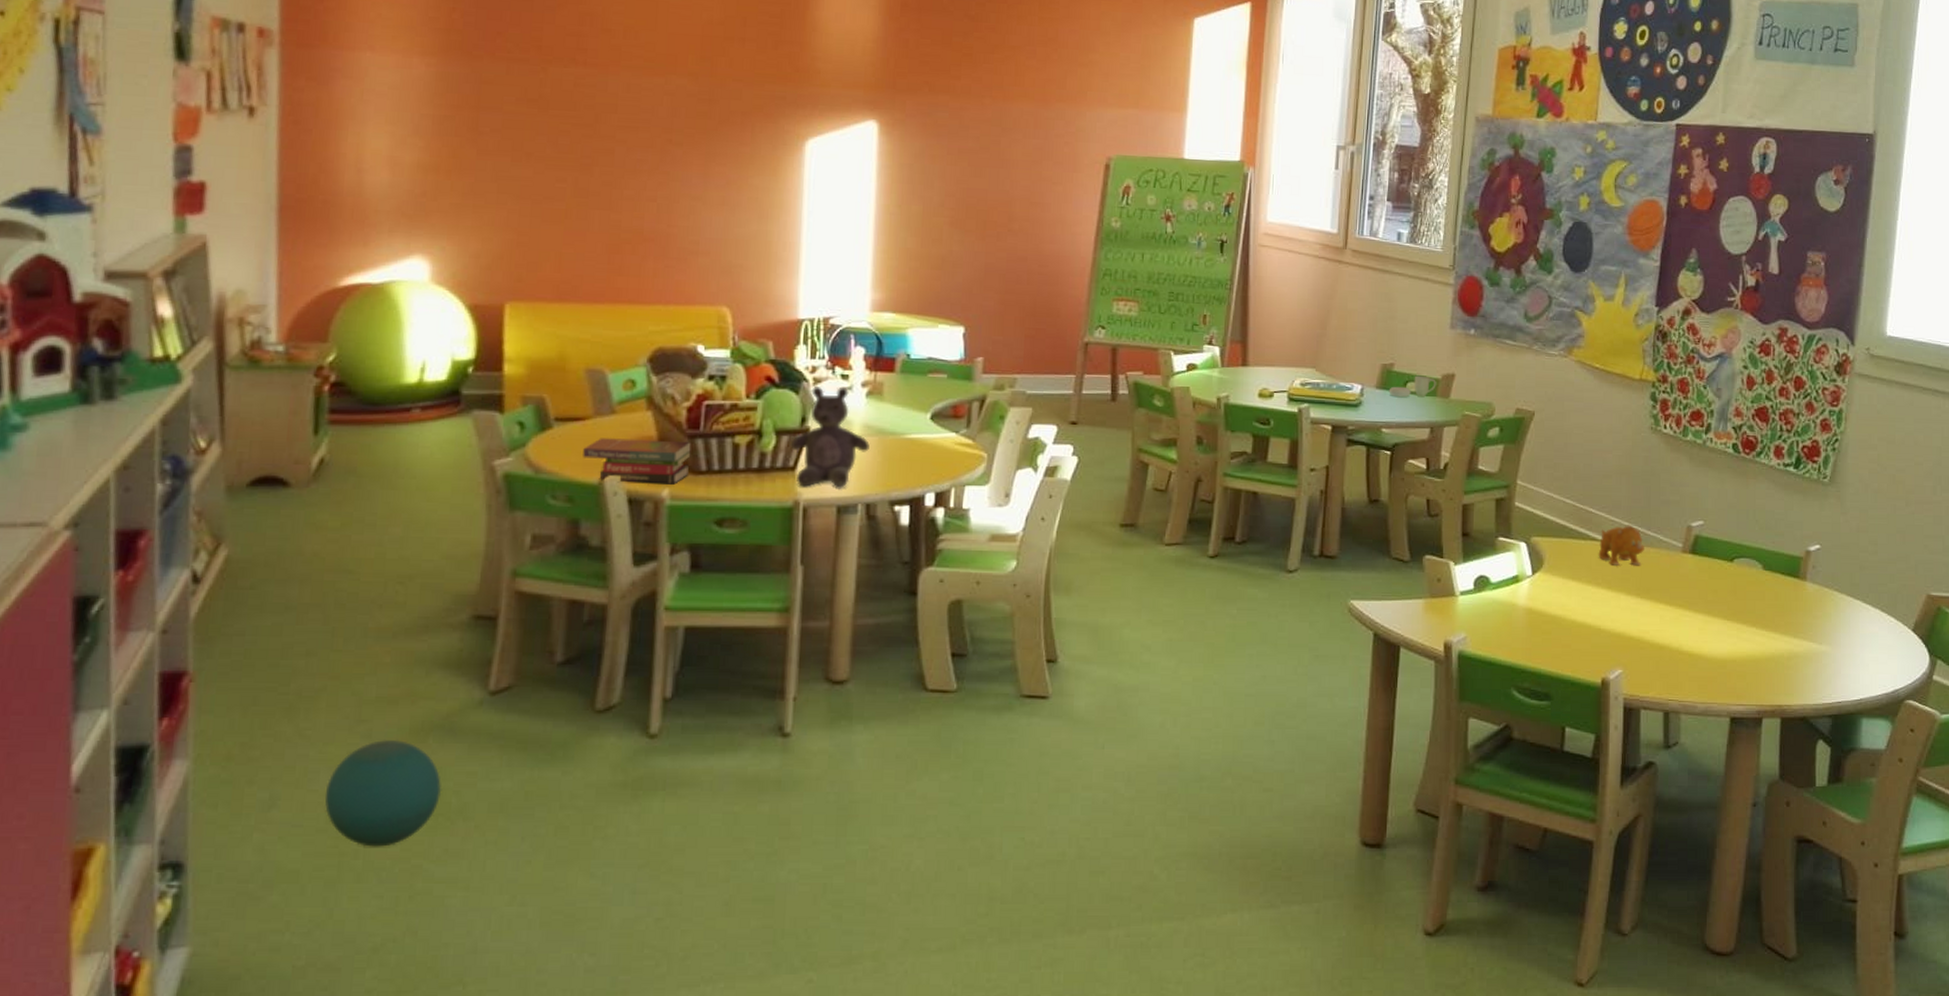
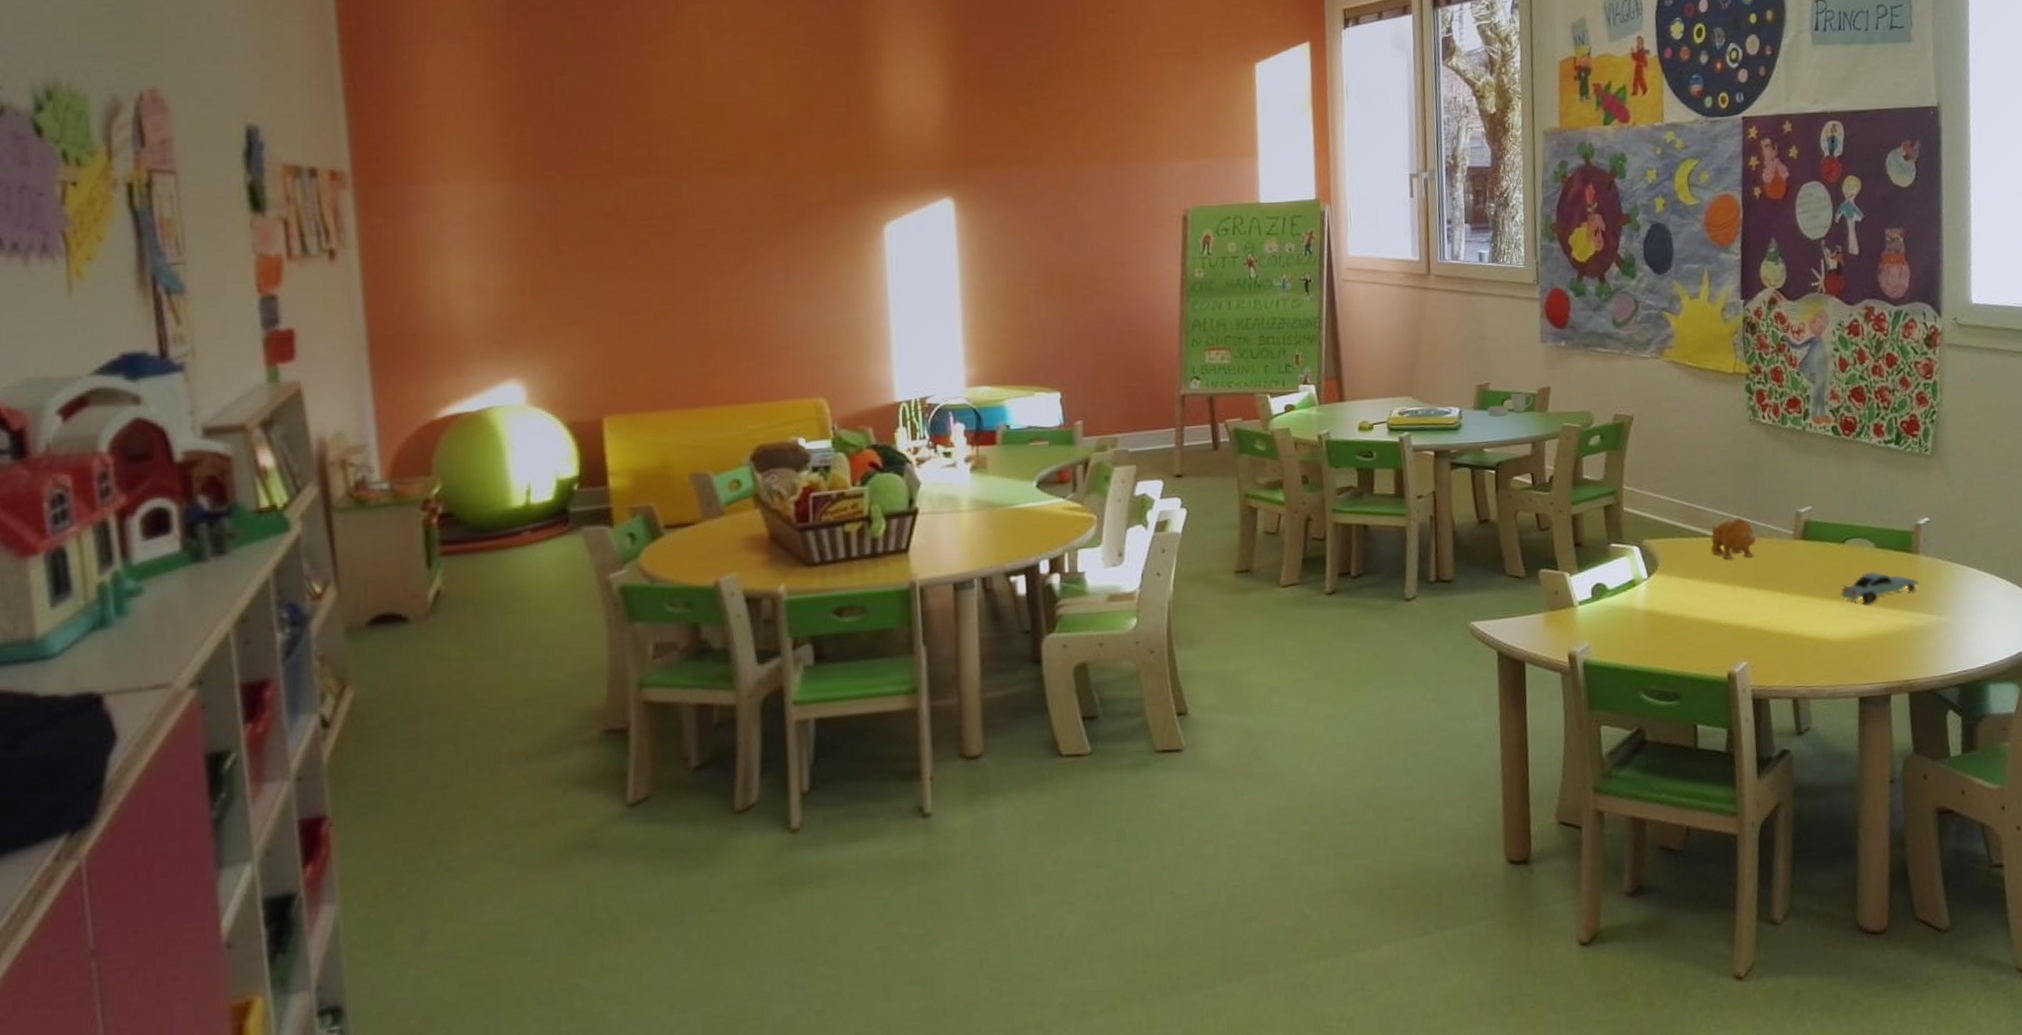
ball: present [324,739,442,847] -> none [475,861,591,971]
books: present [583,438,691,485] -> none [696,536,803,583]
stuffed animal: present [790,386,870,487] -> none [900,464,979,568]
toy car: none [1723,593,1803,625] -> present [1841,572,1919,604]

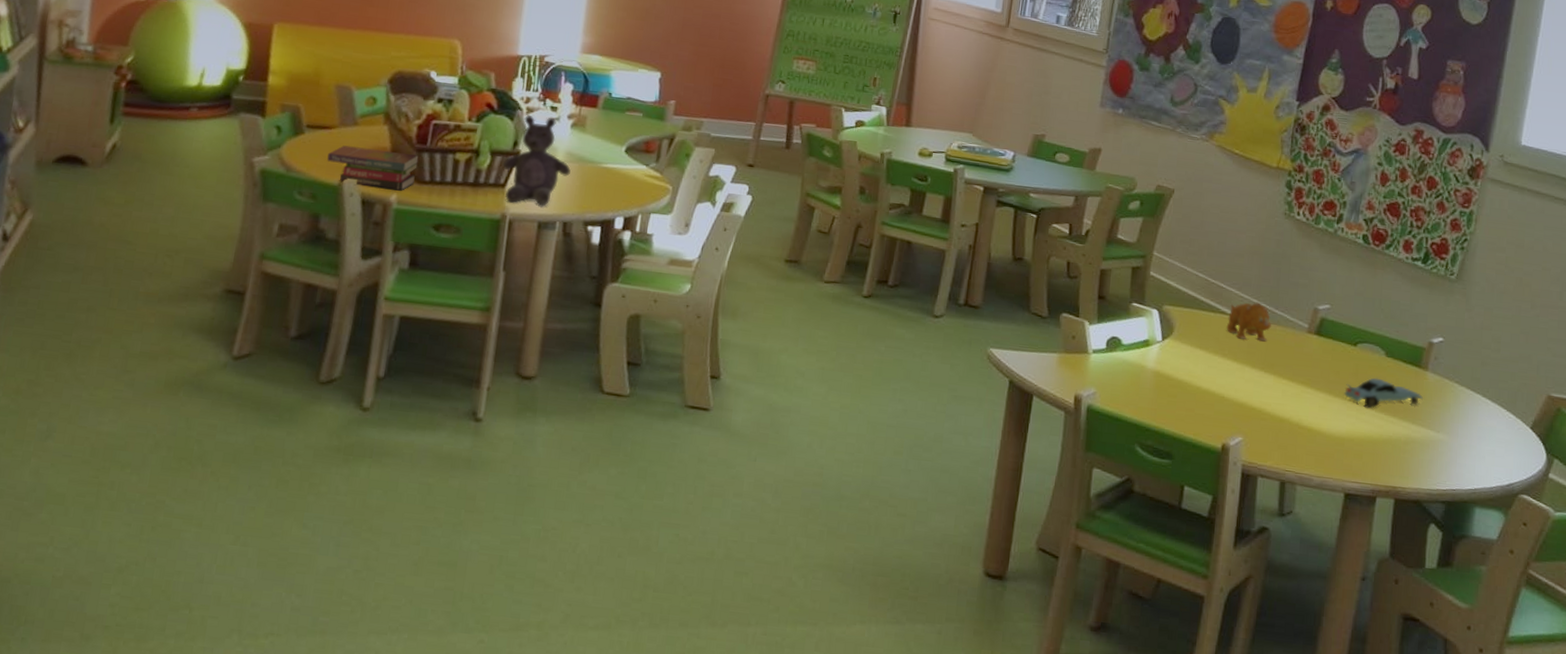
books: none [696,536,803,583] -> present [327,145,419,191]
stuffed animal: none [900,464,979,568] -> present [502,115,571,206]
cup: present [1486,392,1533,417] -> none [1038,147,1084,168]

